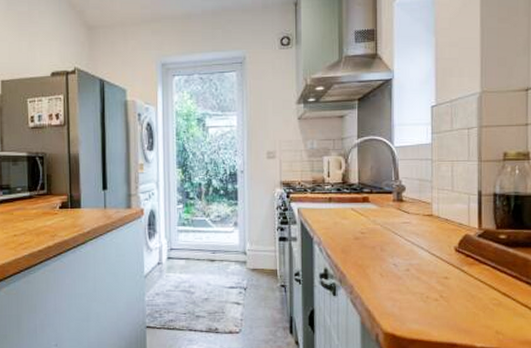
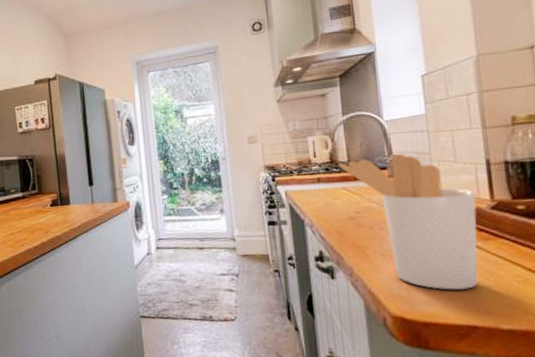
utensil holder: none [349,180,467,310] -> present [338,154,478,290]

